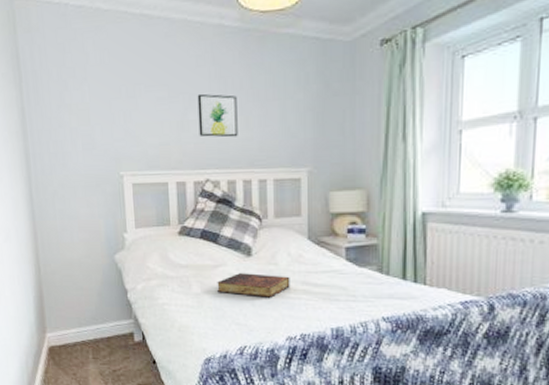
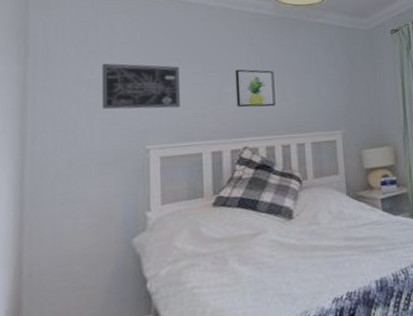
wall art: none [78,87,147,136] -> present [101,63,180,110]
book: present [217,273,290,298] -> none [257,234,333,264]

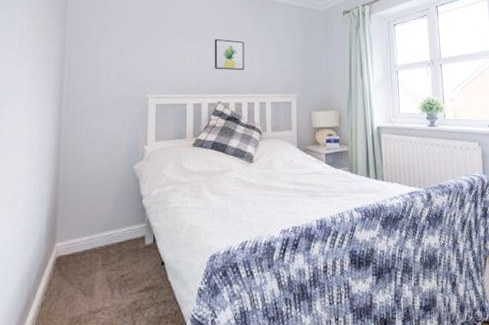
wall art: present [101,63,180,110] -> none [115,29,172,67]

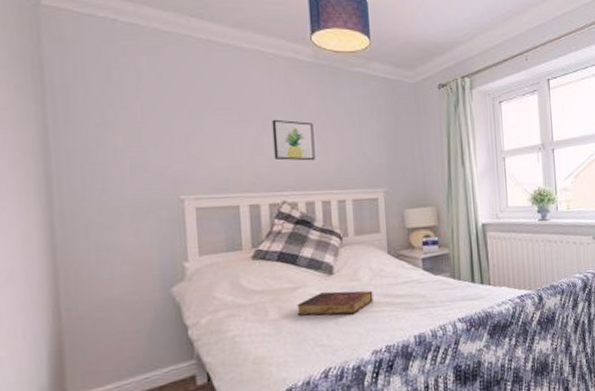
book: none [224,177,284,197] -> present [297,290,374,316]

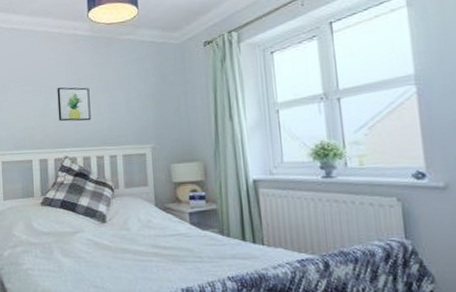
book: present [297,290,374,316] -> none [76,238,142,261]

